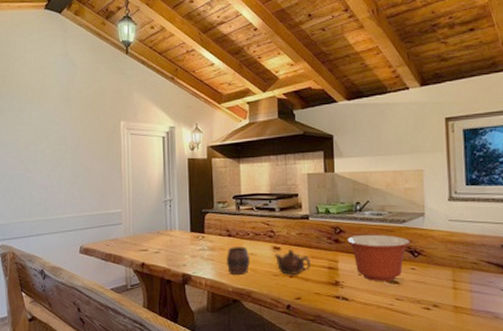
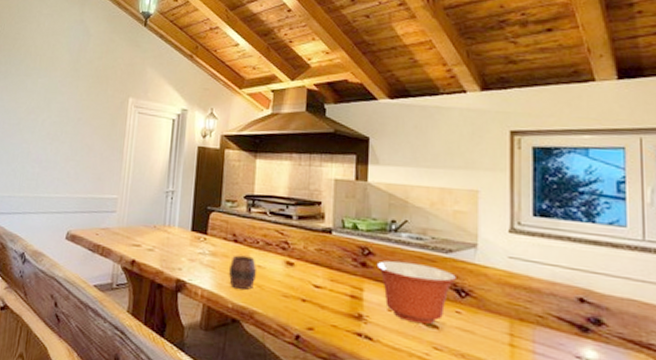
teapot: present [274,249,312,276] -> none [286,267,331,300]

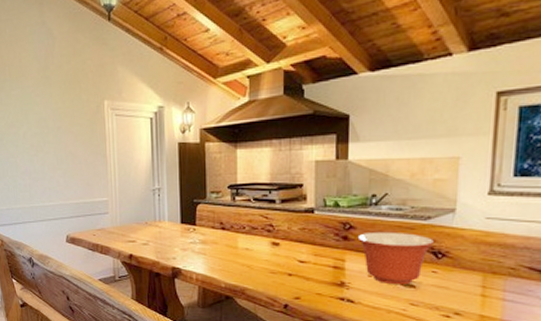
cup: present [228,255,256,291] -> none [218,241,244,271]

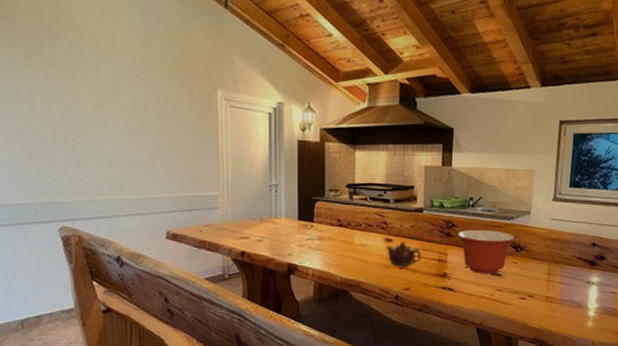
teapot: none [272,246,314,274] -> present [386,241,422,267]

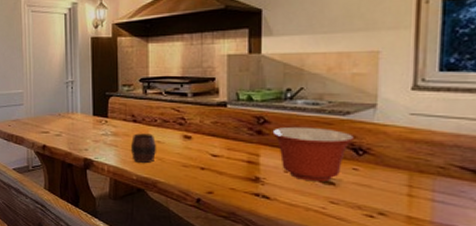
cup: none [335,237,360,266] -> present [130,133,156,164]
teapot: present [386,241,422,267] -> none [184,139,228,168]

